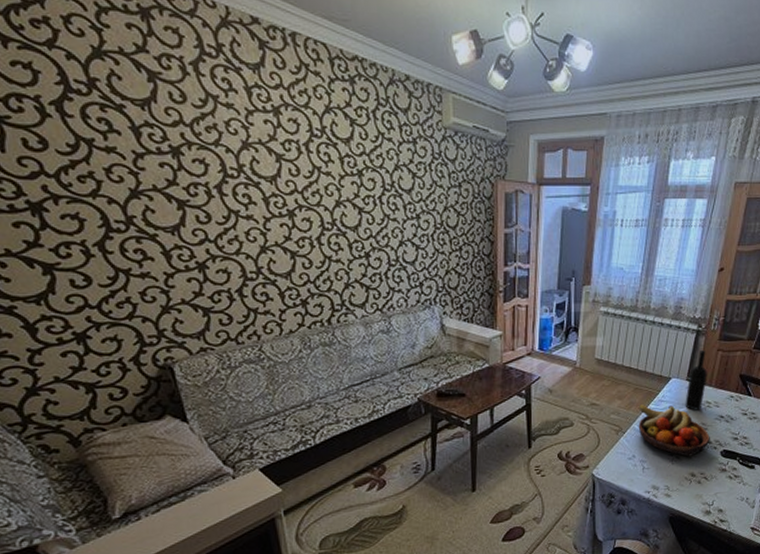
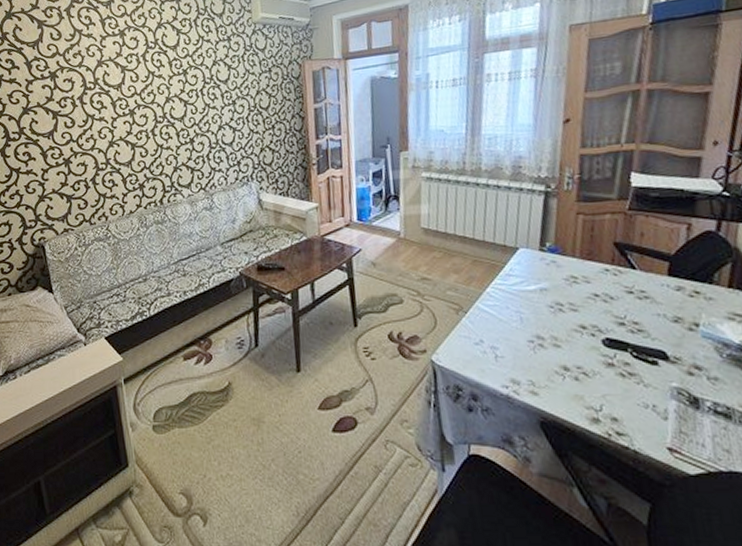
fruit bowl: present [638,405,710,457] -> none [481,279,584,345]
wine bottle: present [685,349,707,411] -> none [541,213,568,287]

